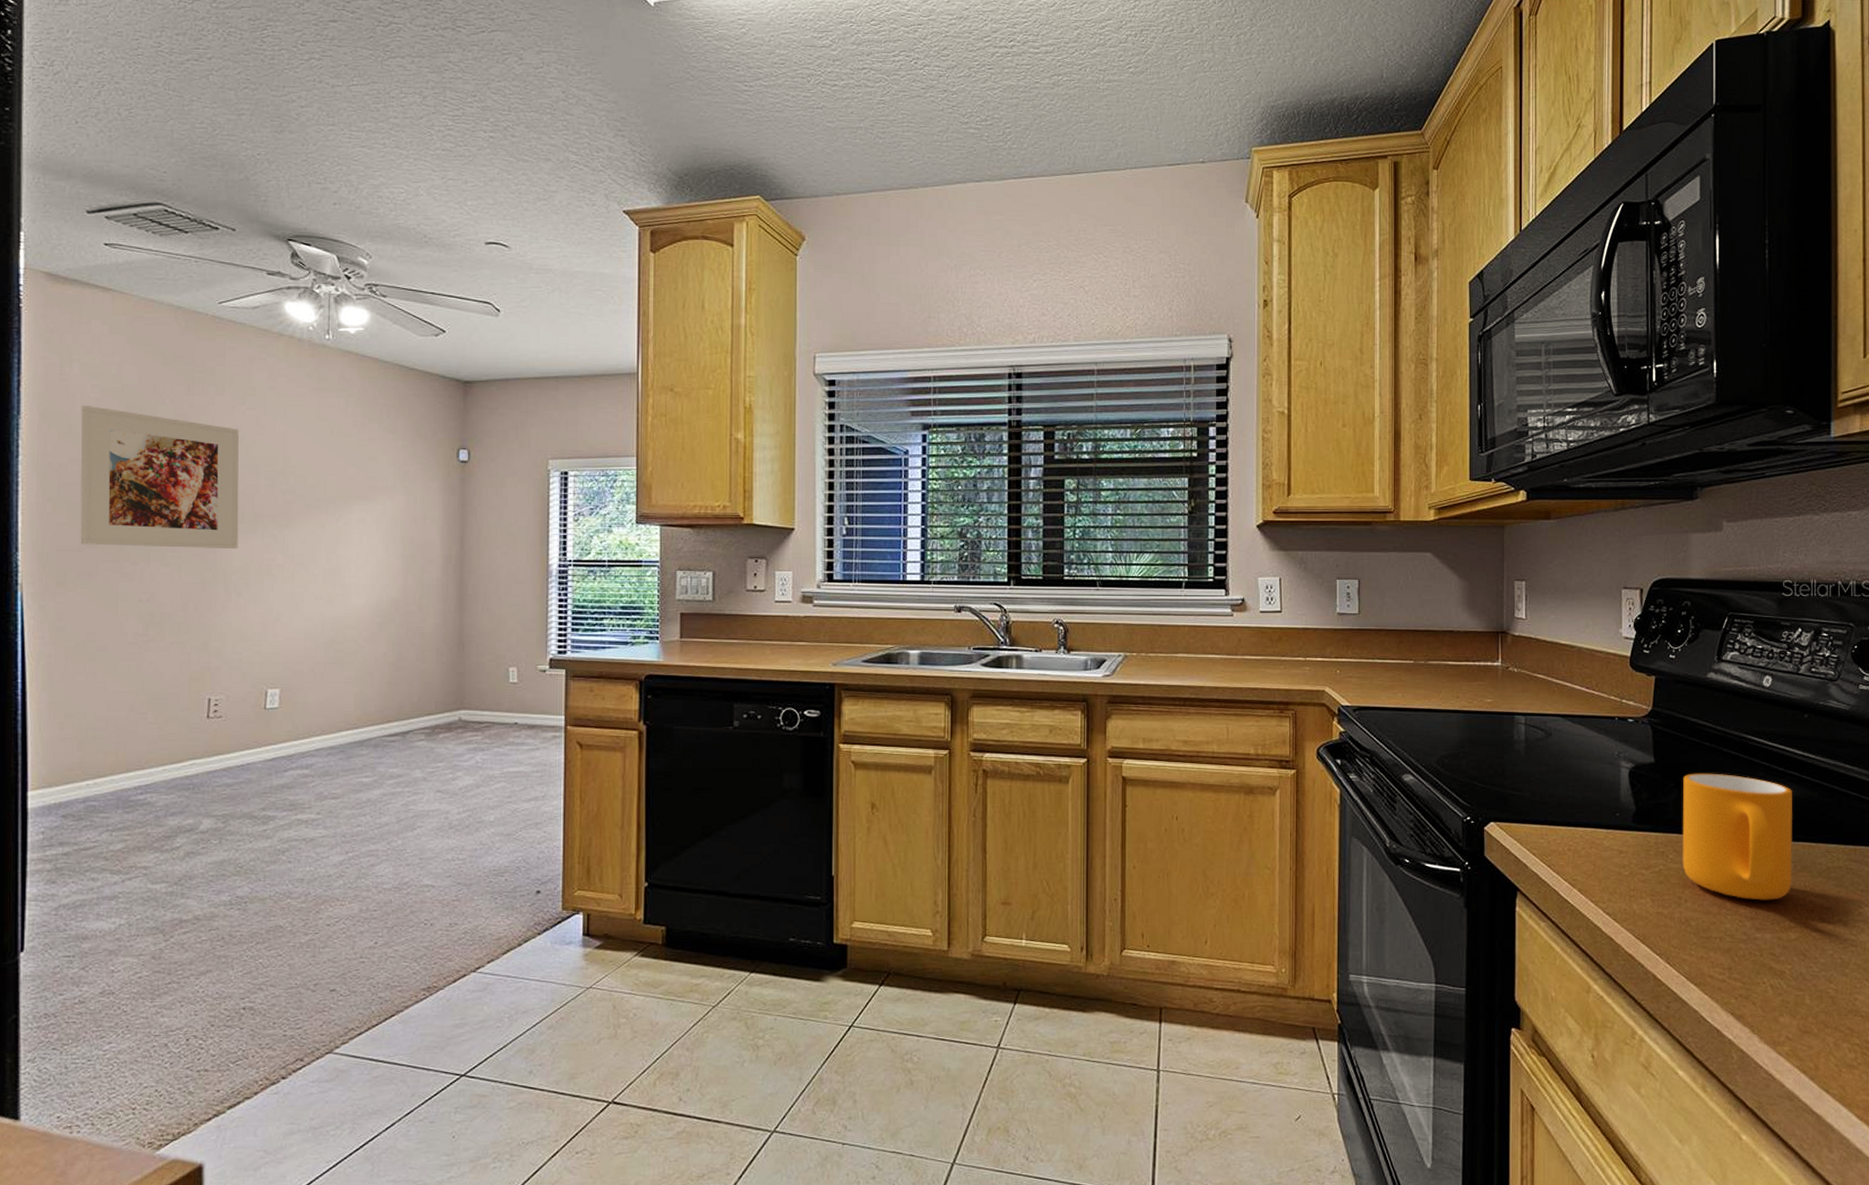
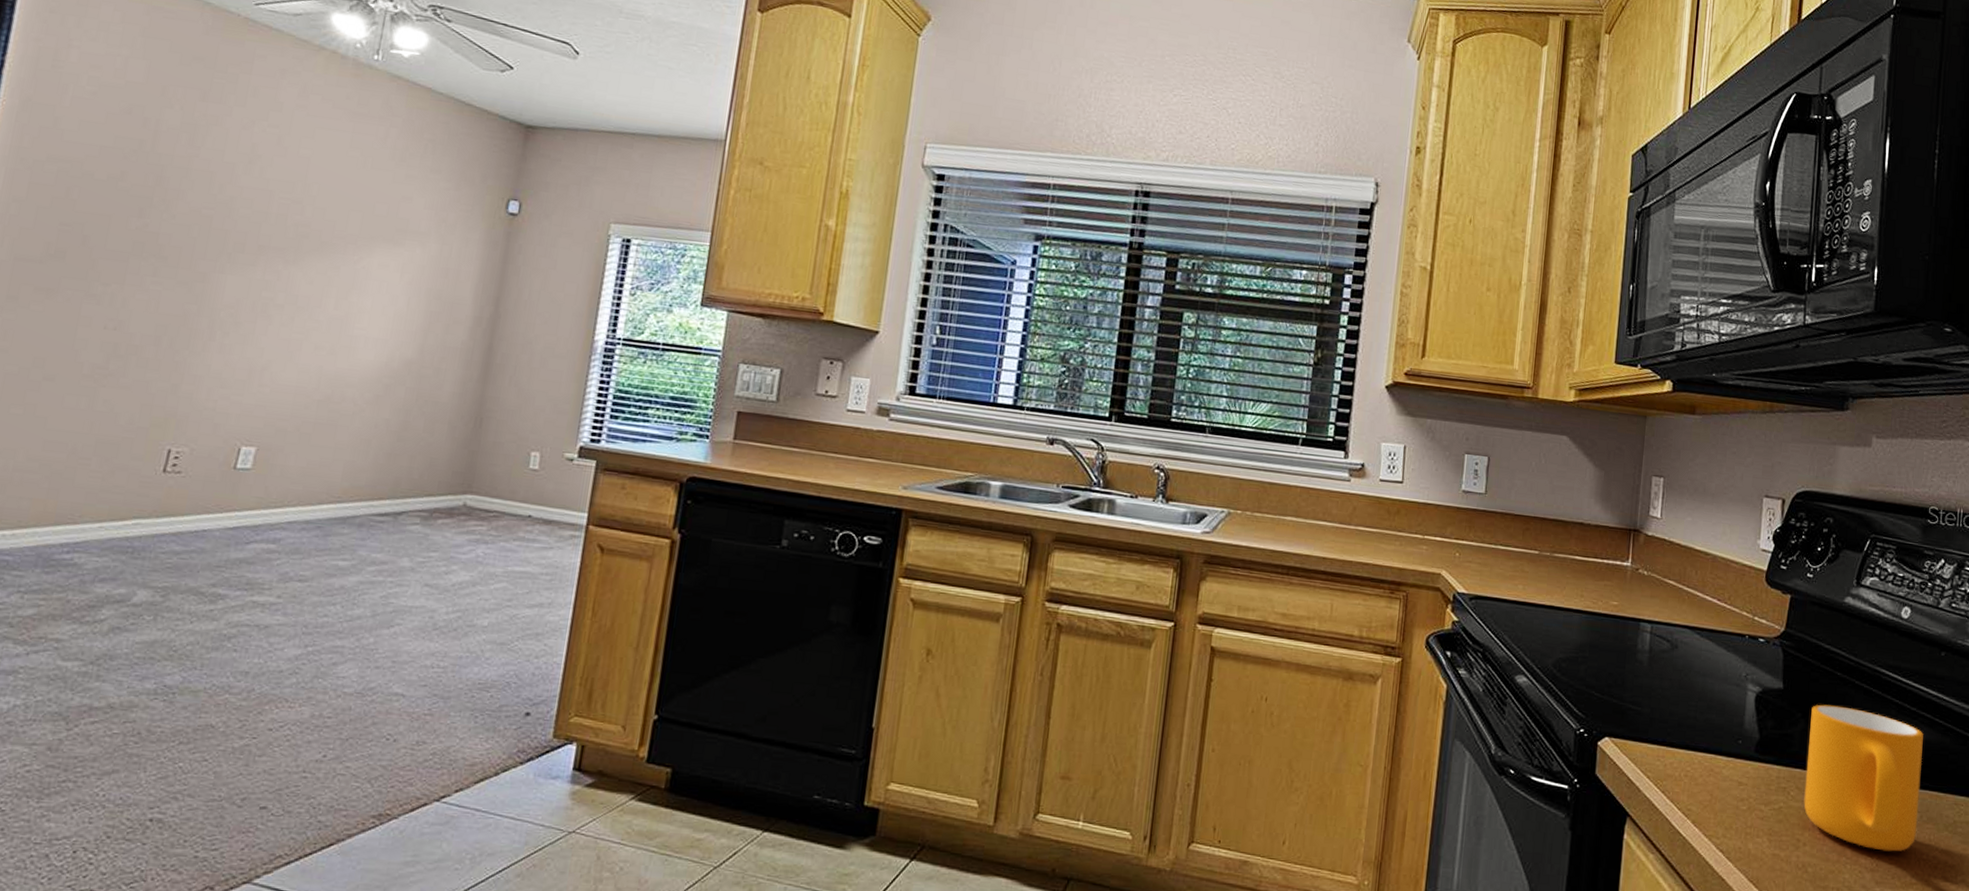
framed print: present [80,405,239,550] -> none [44,97,256,282]

